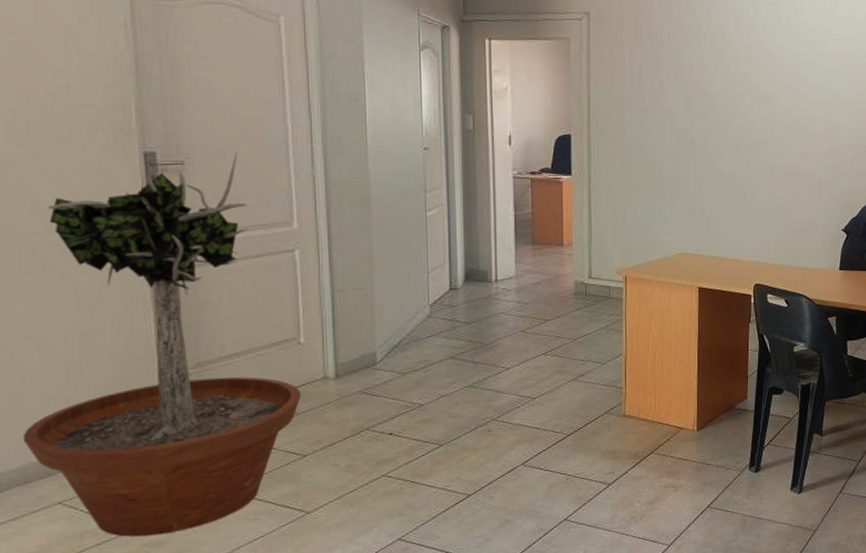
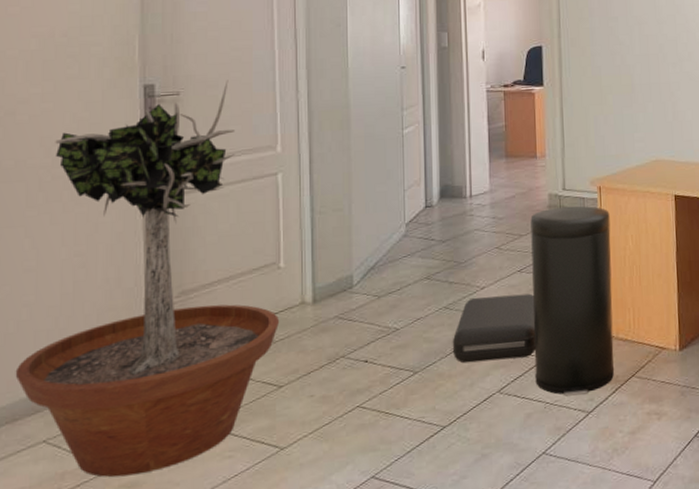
briefcase: none [477,375,559,438] -> present [452,293,536,363]
pedal bin: none [556,294,635,470] -> present [530,206,615,397]

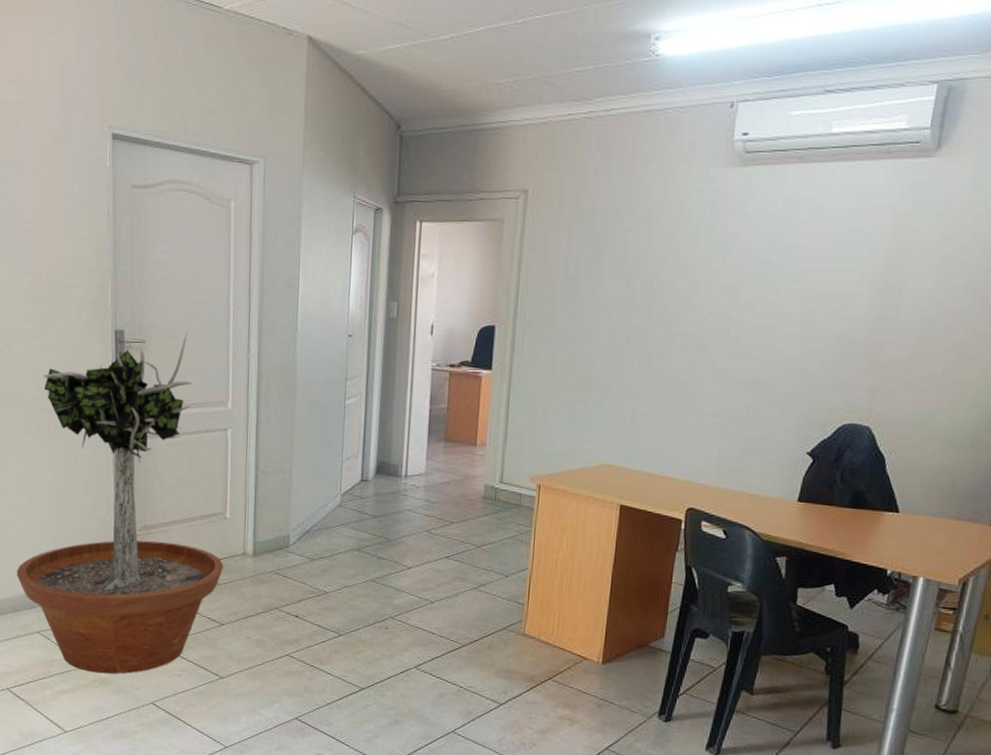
briefcase: present [452,293,536,363] -> none [375,575,460,641]
pedal bin: present [530,206,615,397] -> none [452,499,547,687]

